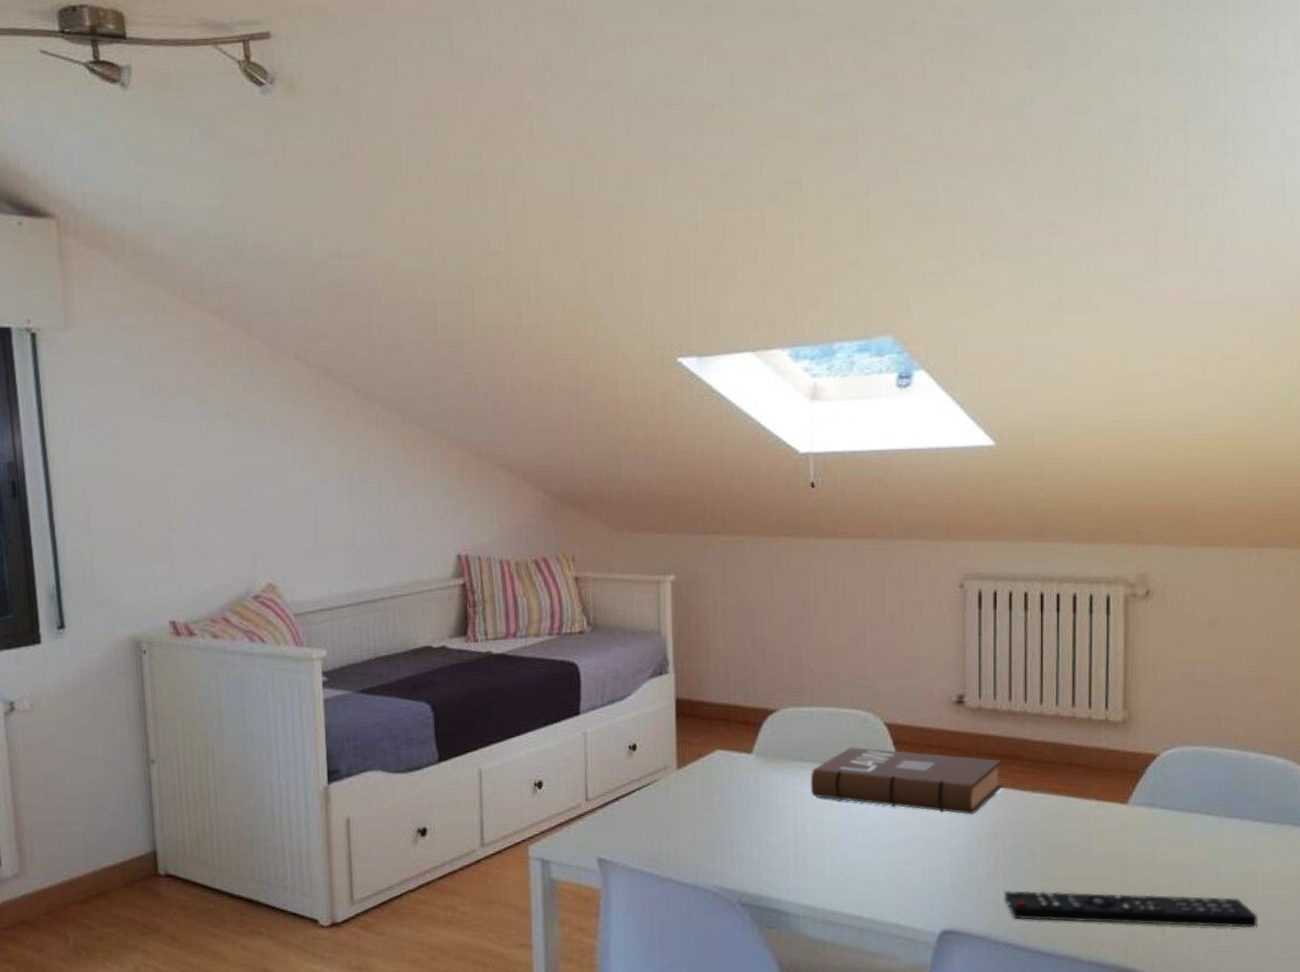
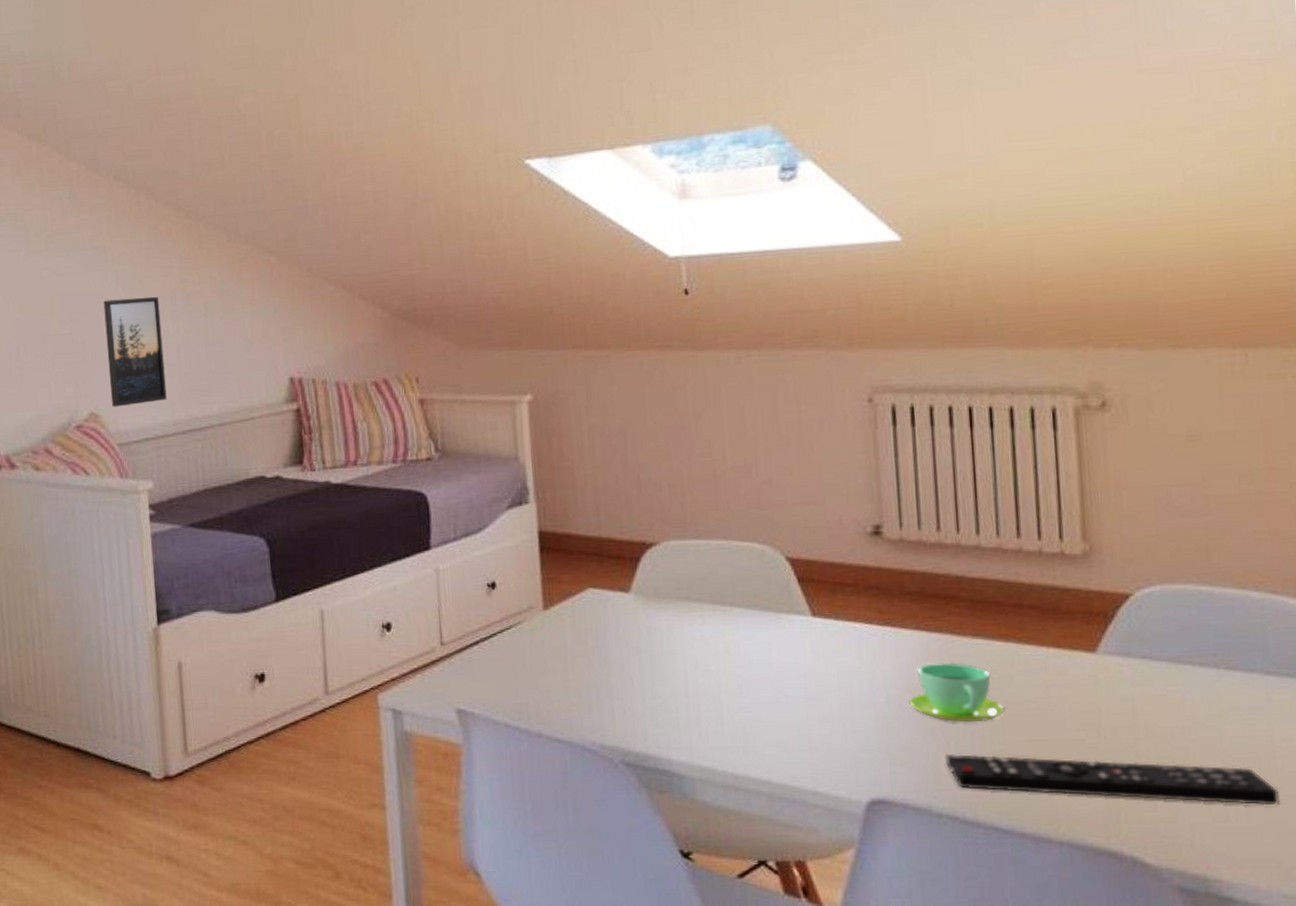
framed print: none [282,473,341,579] -> present [103,296,167,407]
book: present [810,747,1002,815] -> none [700,585,936,664]
cup: none [978,813,1054,864] -> present [909,662,1005,723]

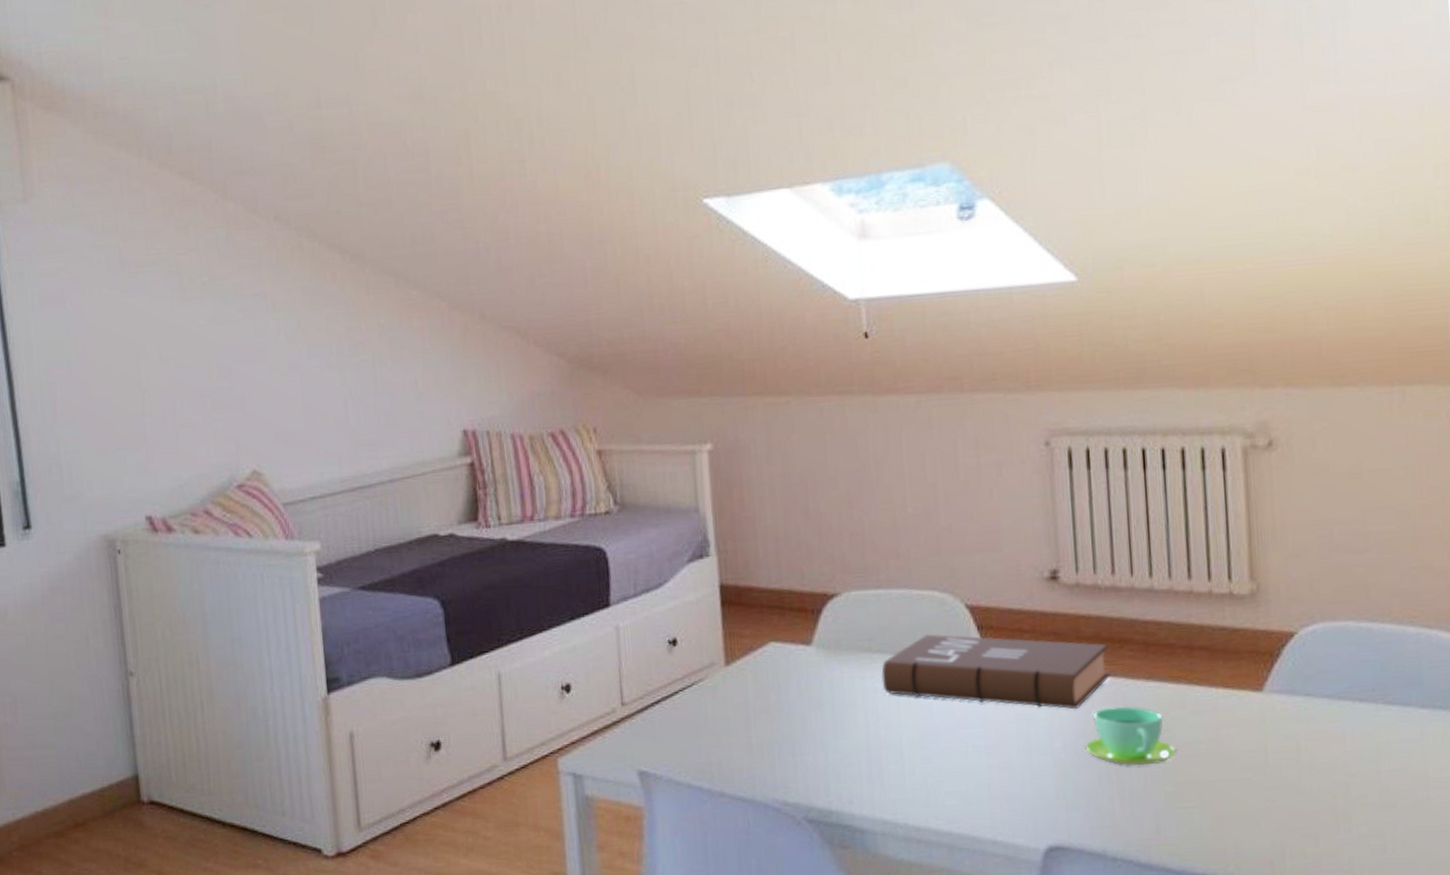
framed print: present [103,296,167,407] -> none [264,345,334,465]
book: none [700,585,936,664] -> present [881,634,1110,710]
remote control: present [946,753,1280,806] -> none [1120,797,1432,837]

